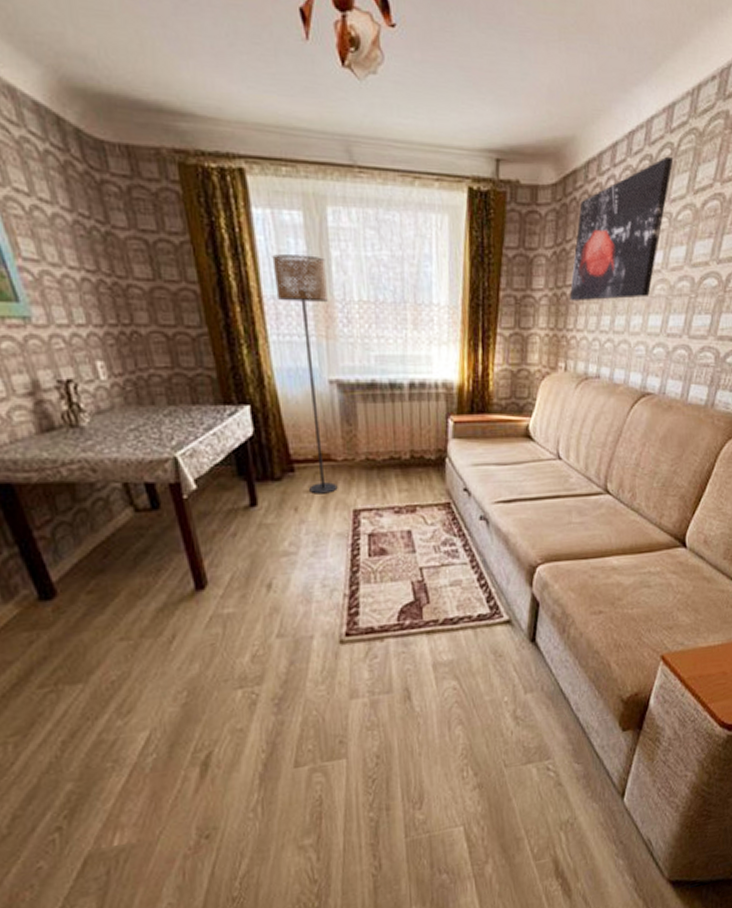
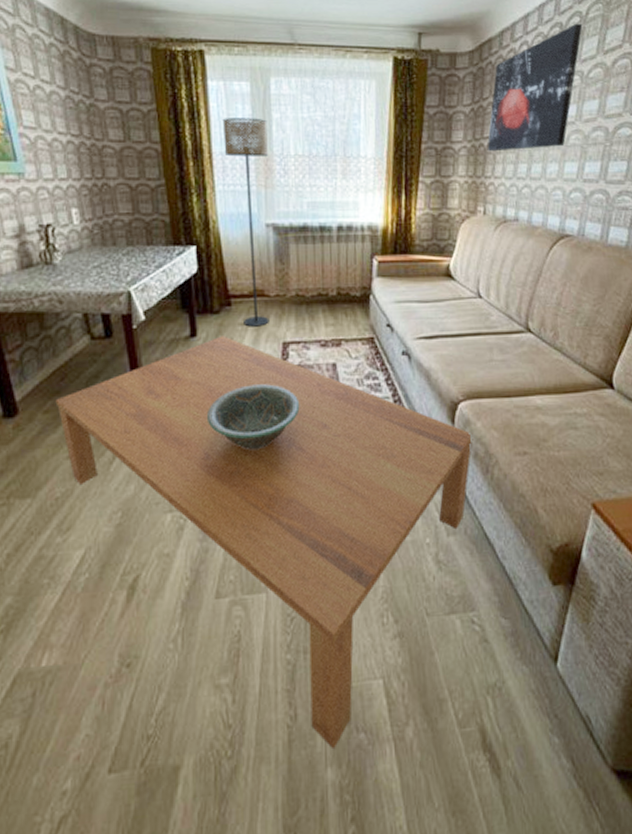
coffee table: none [100,504,551,891] -> present [55,335,473,750]
decorative bowl: none [273,554,375,622] -> present [206,384,300,449]

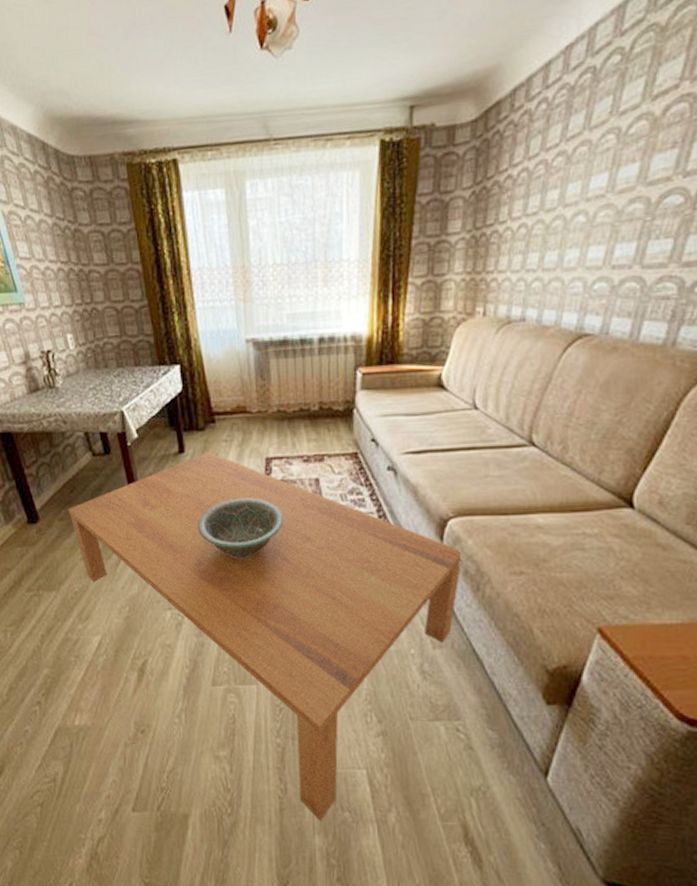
floor lamp: present [222,118,269,327] -> none [199,227,252,443]
wall art: present [487,23,583,152] -> none [490,63,625,242]

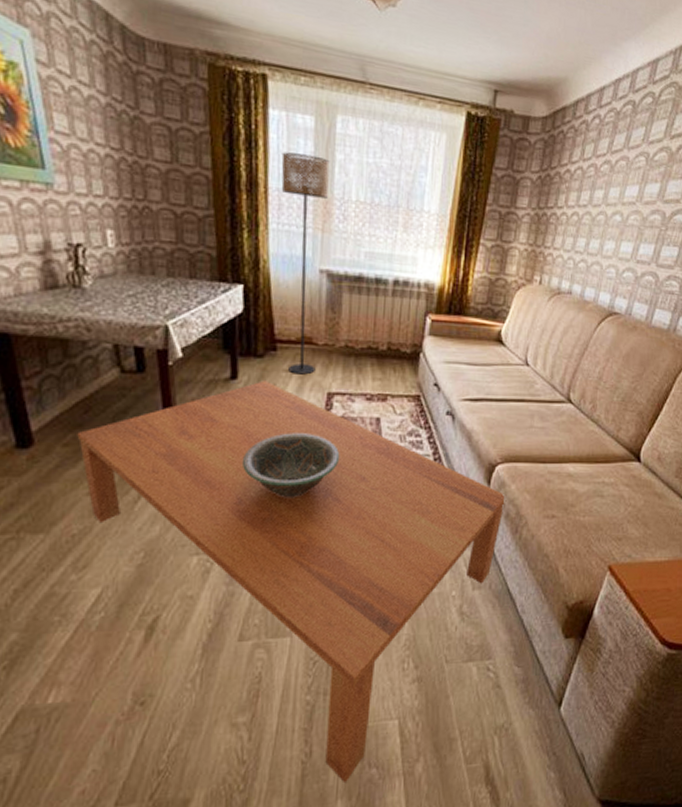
floor lamp: none [199,227,252,443] -> present [281,152,330,375]

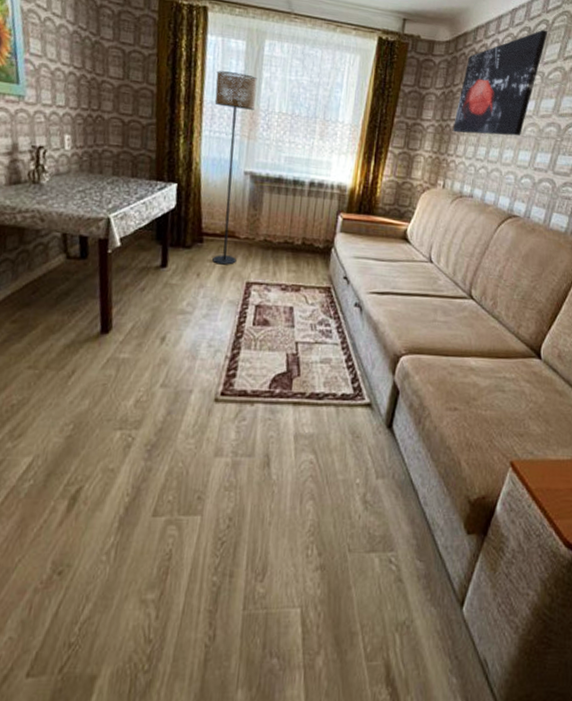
coffee table: present [77,380,507,784] -> none [24,269,411,672]
decorative bowl: present [241,433,340,497] -> none [166,318,255,379]
wall art: none [549,103,654,226] -> present [452,29,548,137]

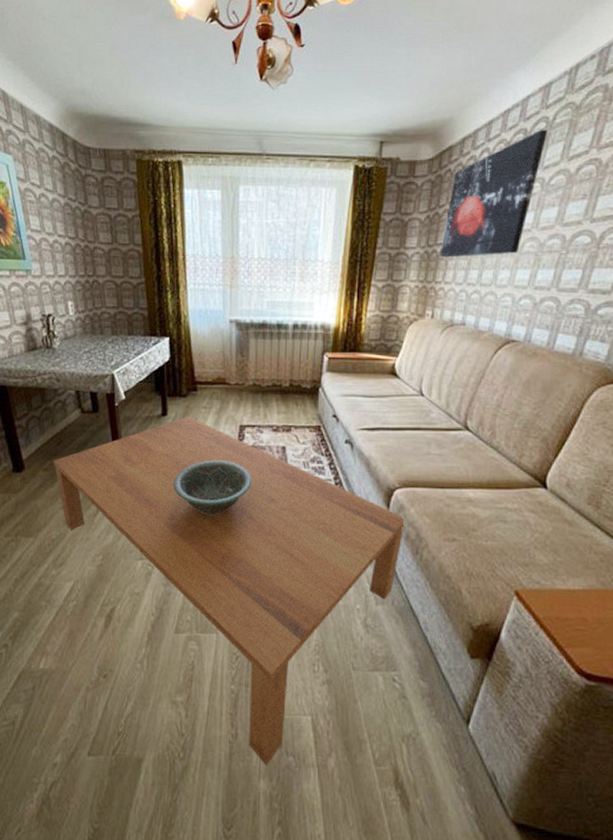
coffee table: none [24,269,411,672] -> present [53,416,406,766]
decorative bowl: none [166,318,255,379] -> present [173,460,252,515]
floor lamp: present [212,70,258,265] -> none [195,223,235,410]

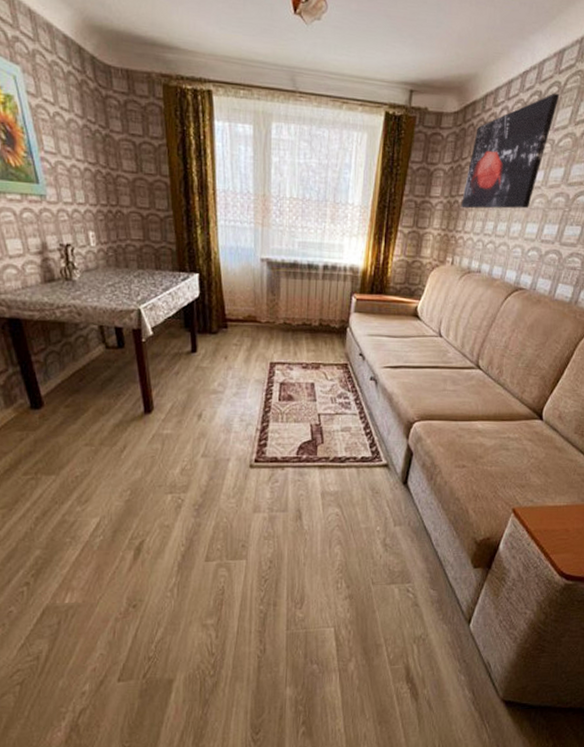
coffee table: present [53,416,406,766] -> none [75,353,423,675]
decorative bowl: present [173,460,252,515] -> none [203,396,282,448]

